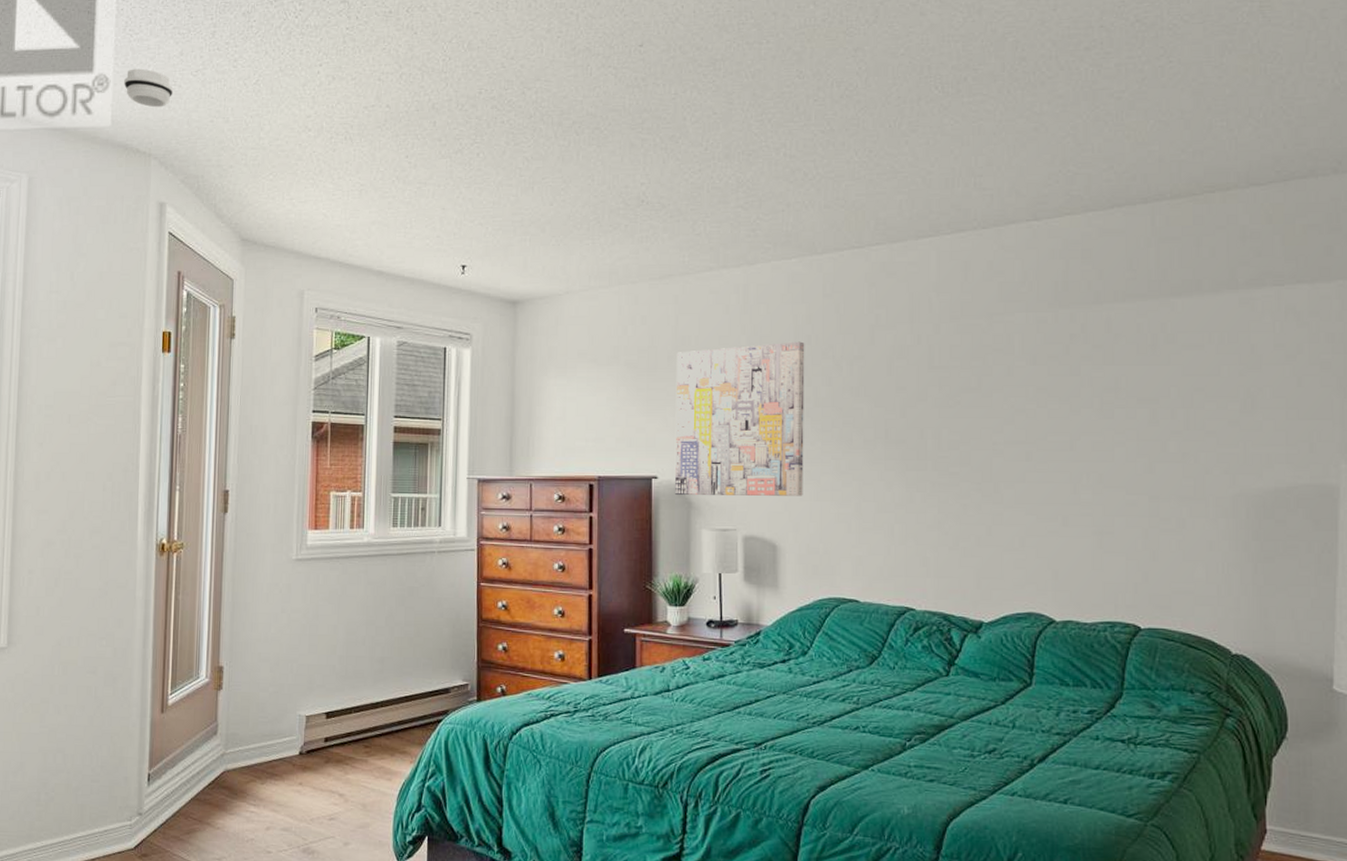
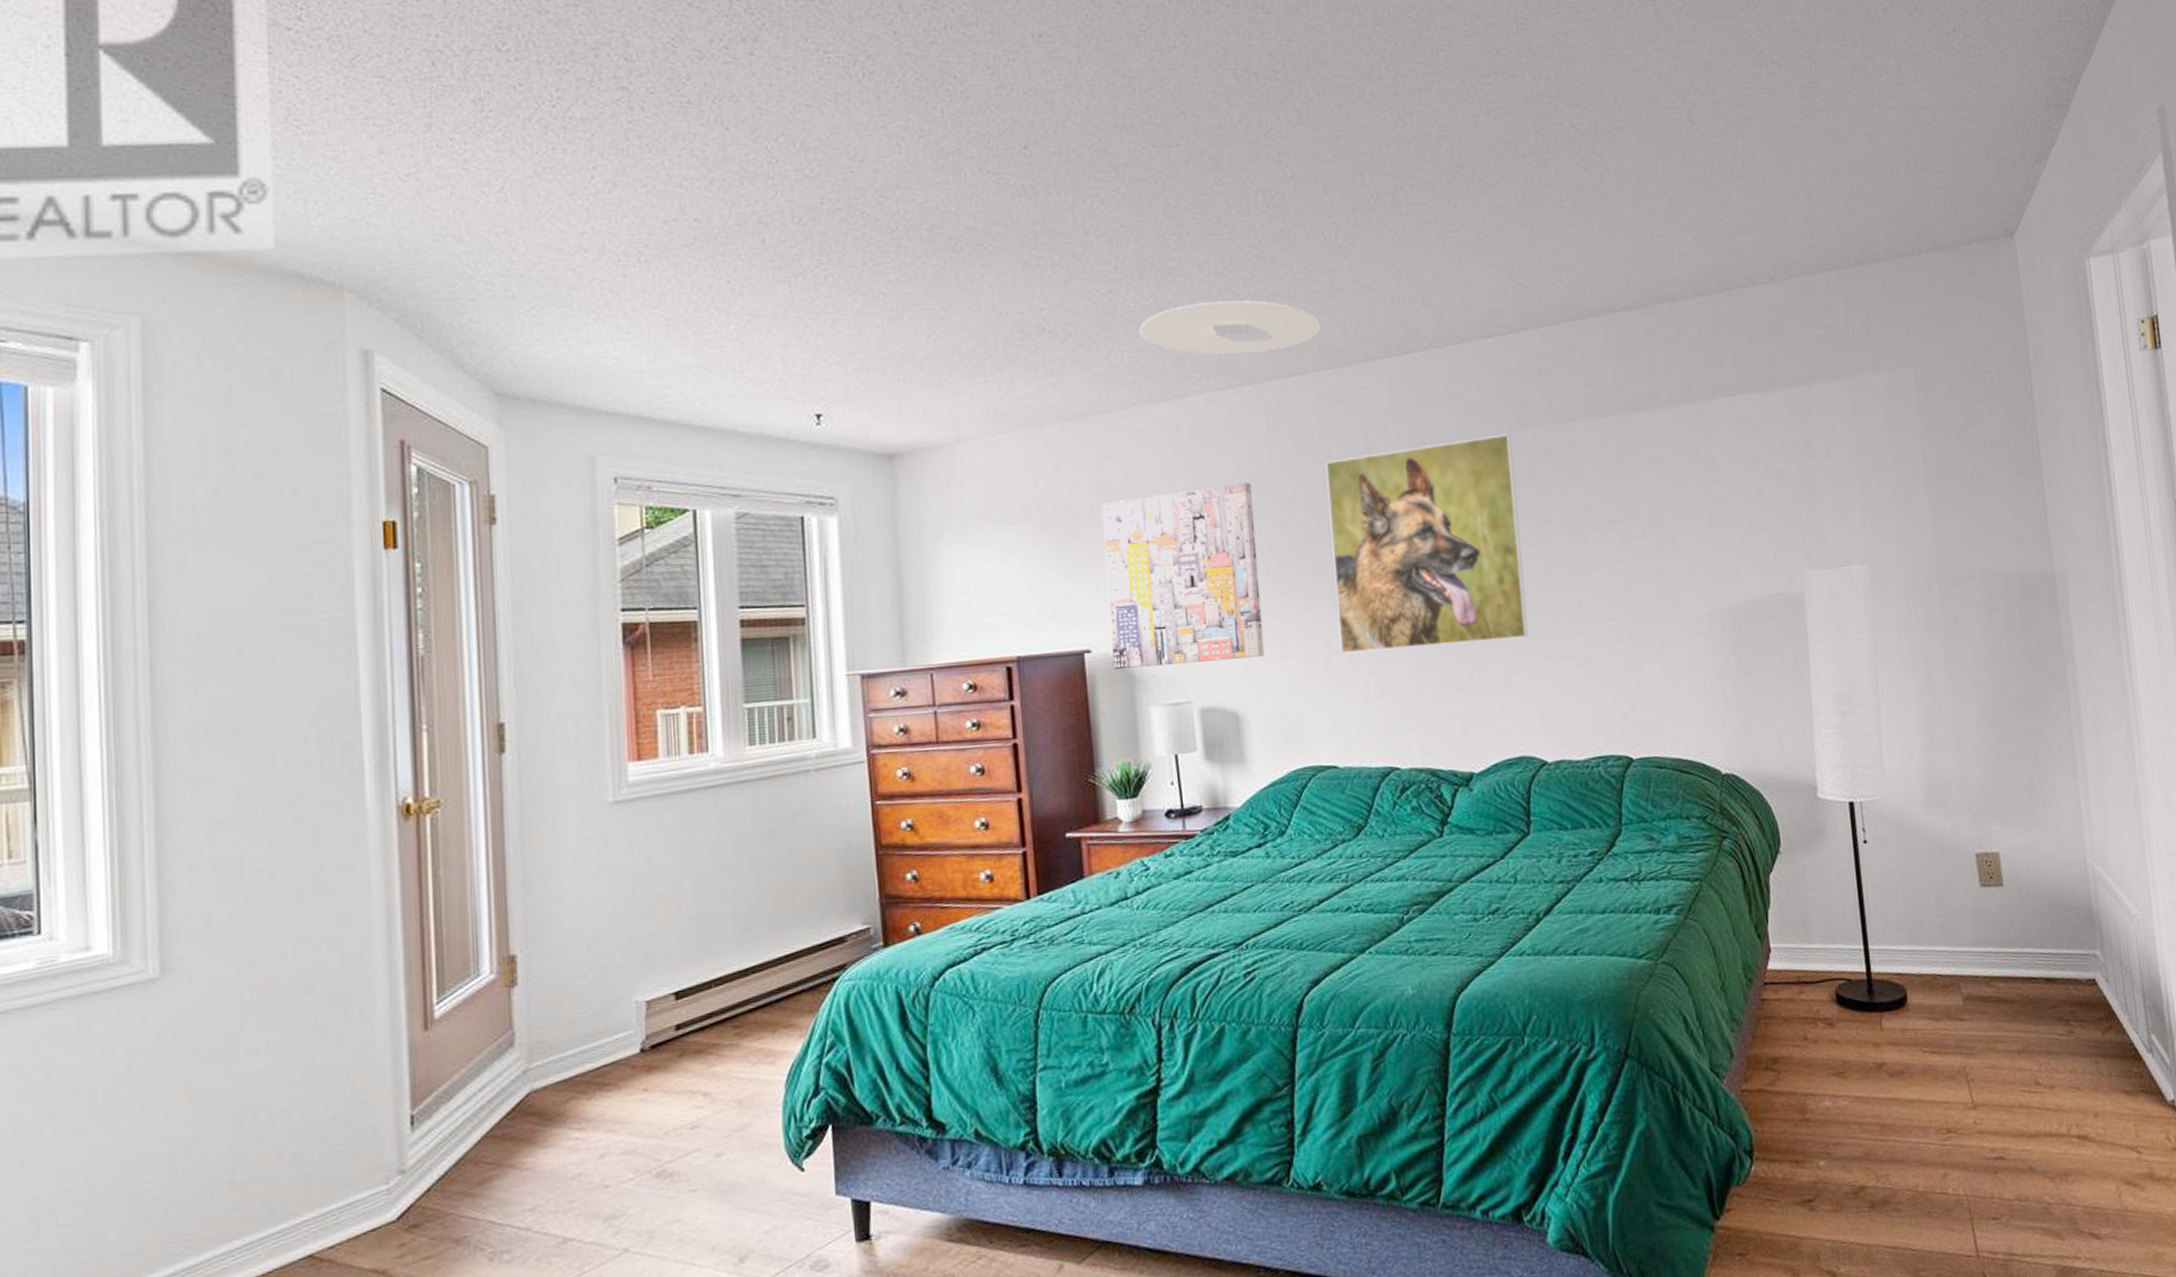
smoke detector: present [124,68,174,108] -> none [291,171,372,224]
ceiling light: none [721,180,880,228] -> present [1139,300,1322,356]
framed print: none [871,311,1049,503] -> present [1325,434,1528,654]

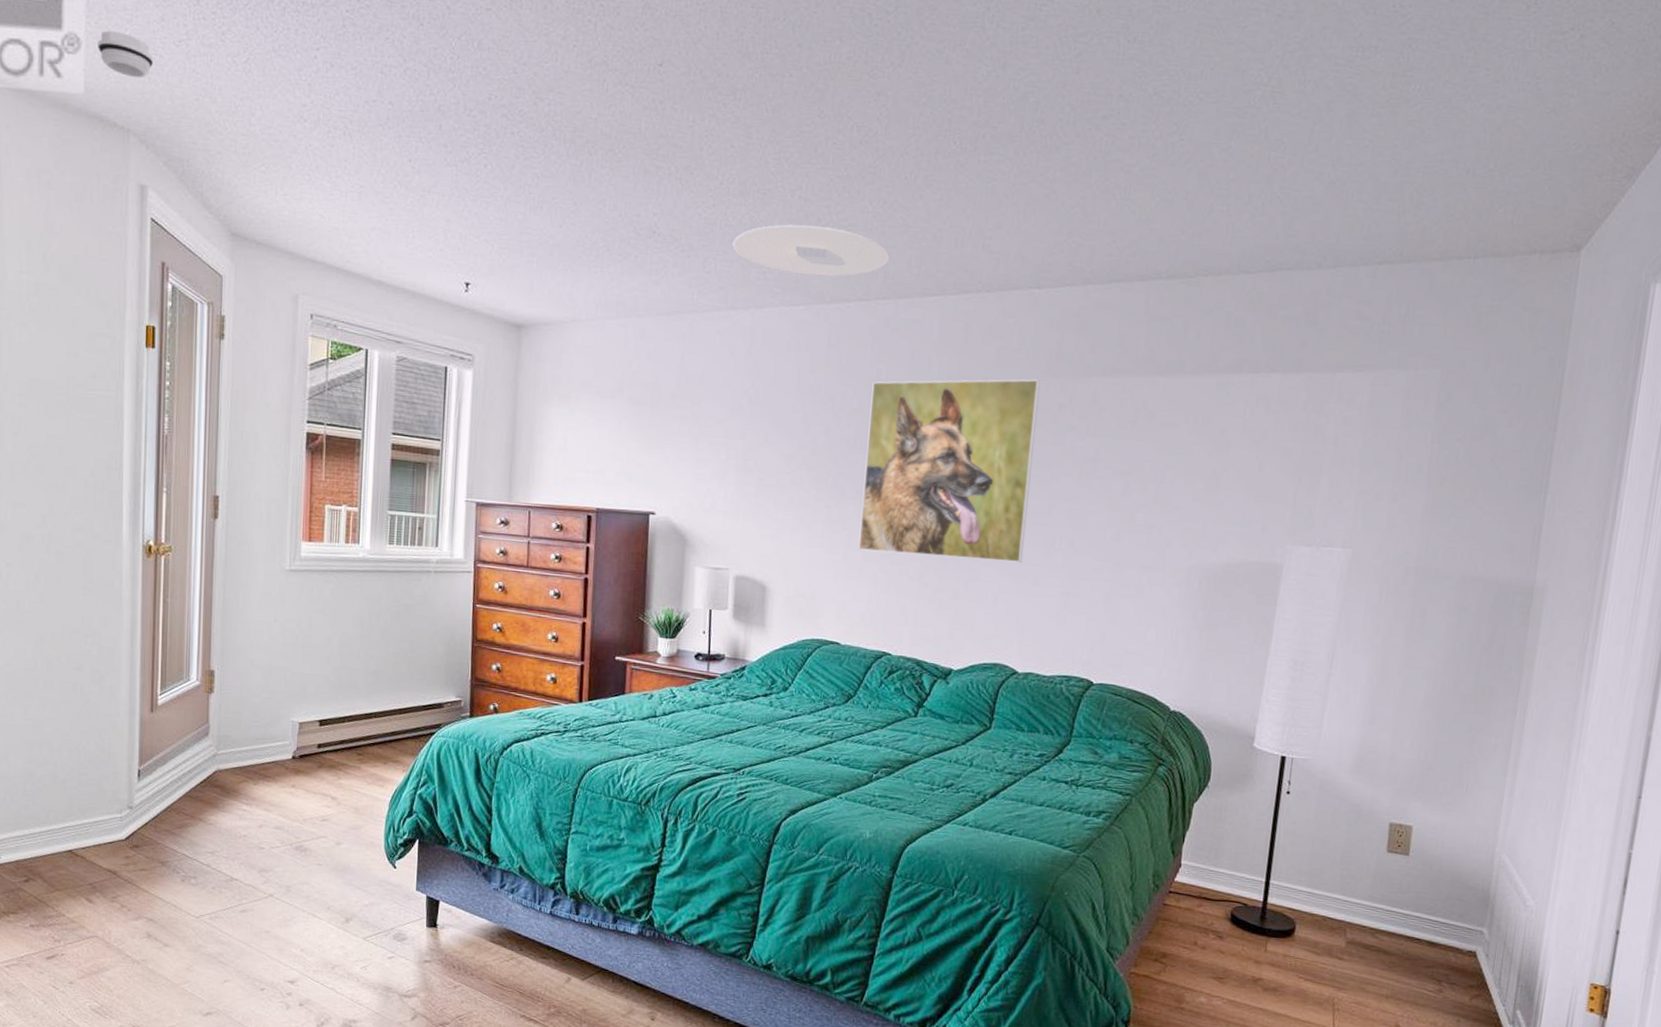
smoke detector: none [291,171,372,224] -> present [98,30,154,78]
wall art: present [1101,482,1265,670] -> none [671,389,807,541]

